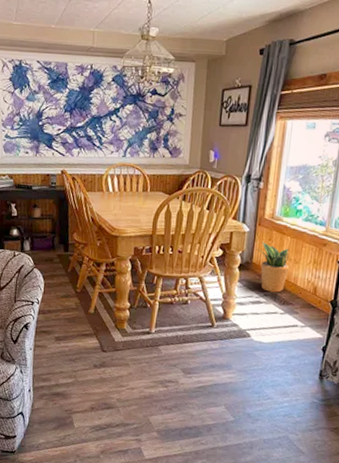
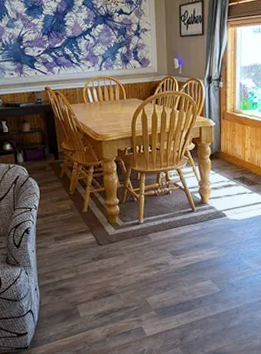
potted plant: present [257,242,289,293] -> none [223,133,252,176]

